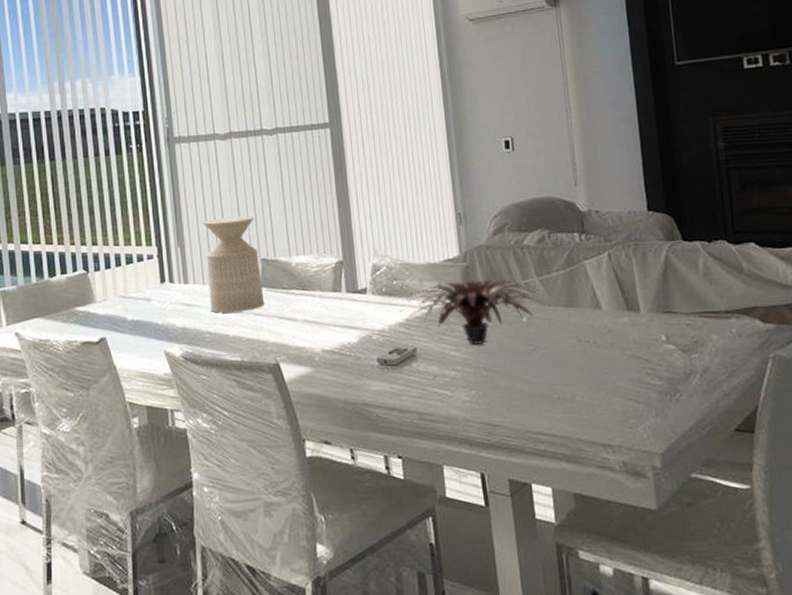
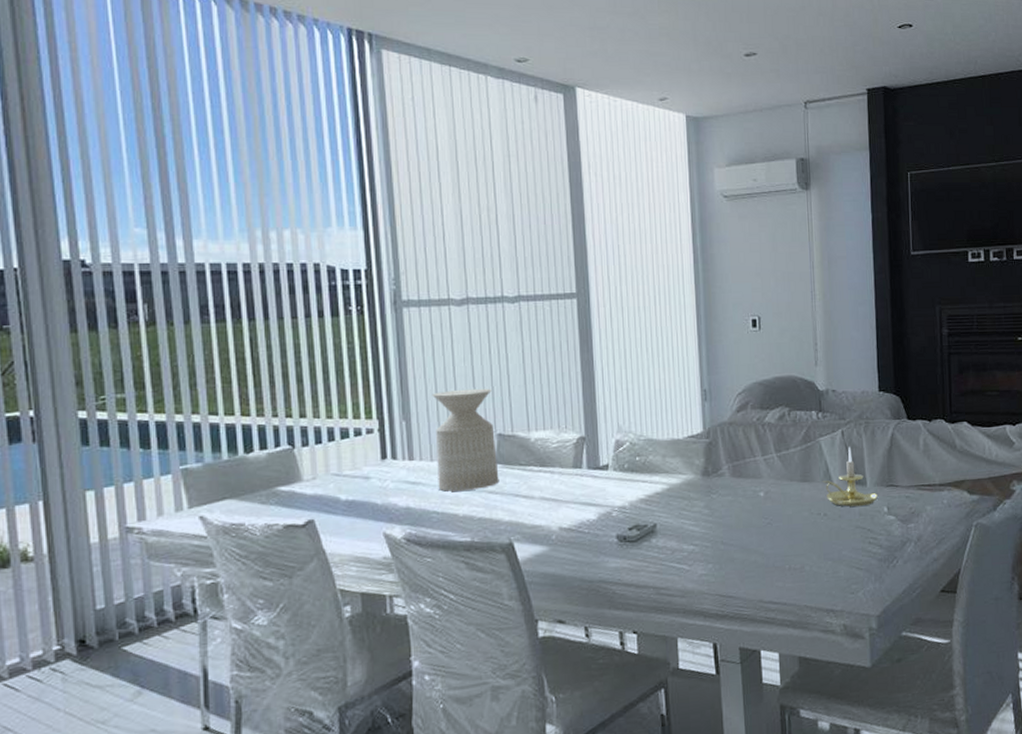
plant: present [400,278,550,346] -> none [642,454,787,520]
candle holder: none [589,270,655,334] -> present [822,446,879,507]

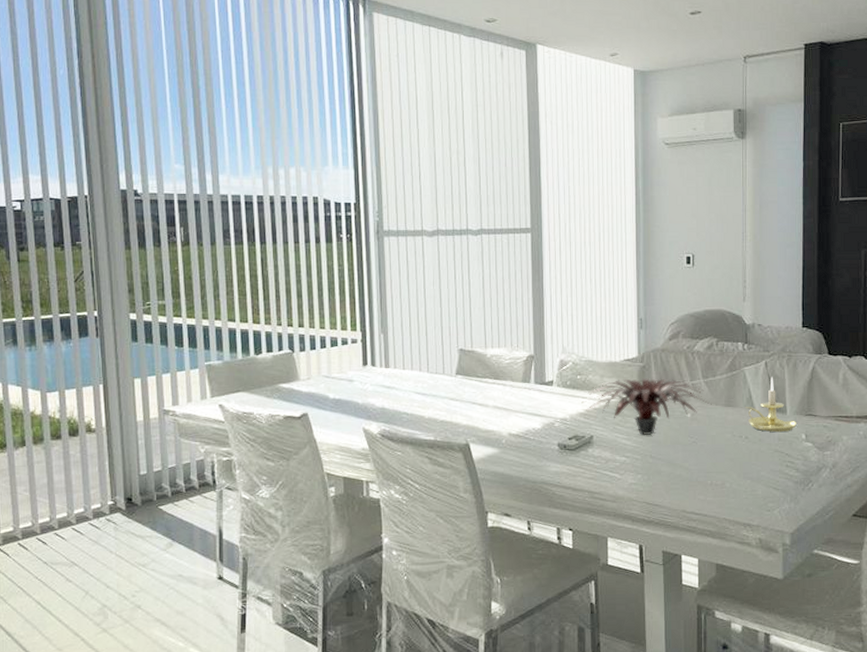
side table: present [432,388,499,492] -> none [406,309,460,396]
plant: none [642,454,787,520] -> present [581,377,712,436]

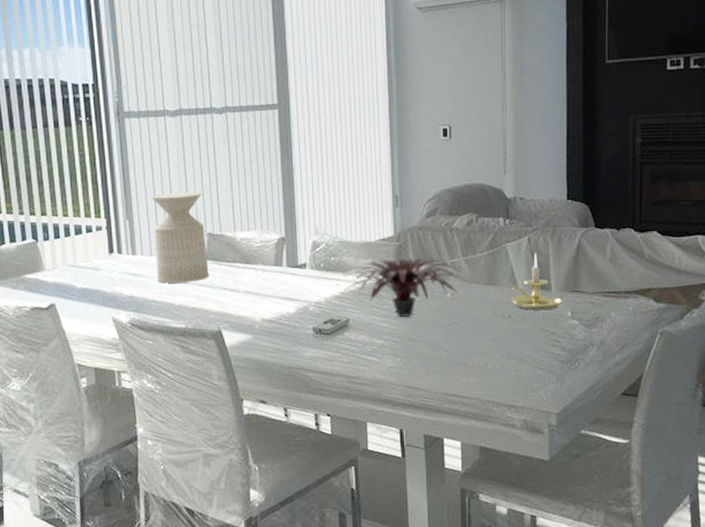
side table: none [406,309,460,396] -> present [151,192,209,283]

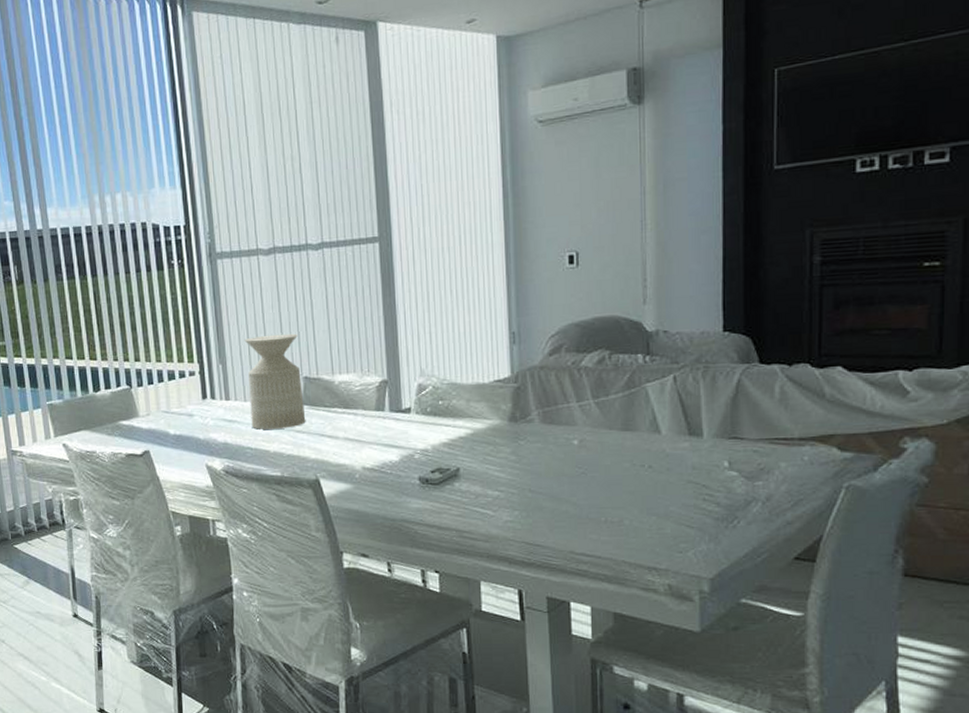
plant: present [336,257,473,318] -> none [444,399,605,467]
candle holder: present [507,253,563,310] -> none [647,393,718,459]

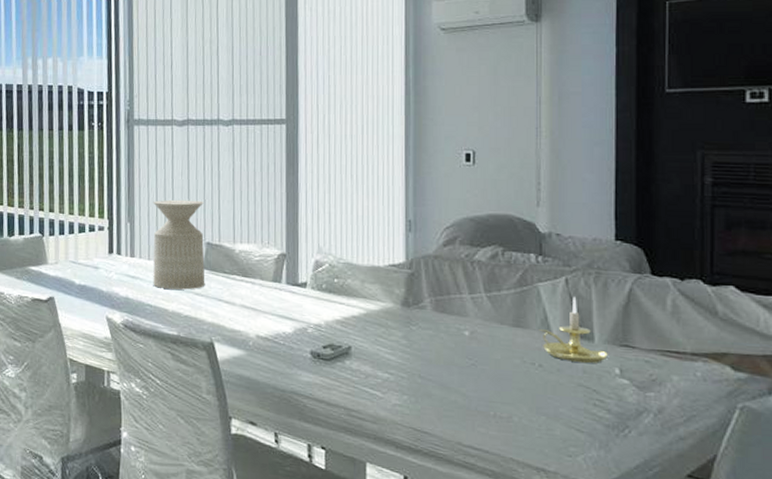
candle holder: none [647,393,718,459] -> present [539,296,609,363]

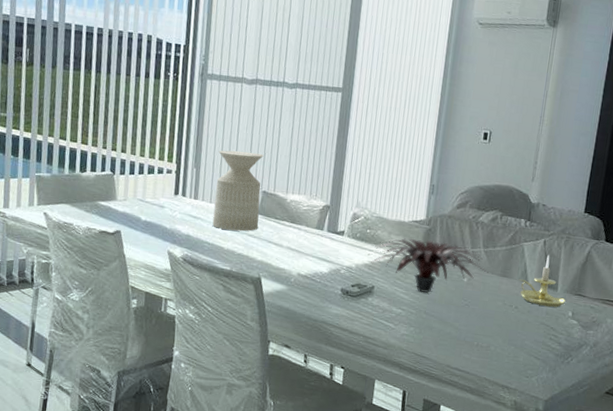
plant: none [338,286,496,352] -> present [368,238,489,293]

